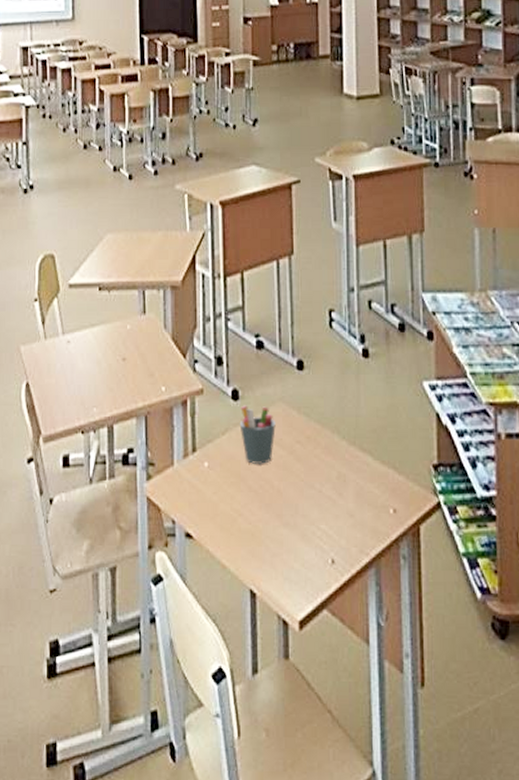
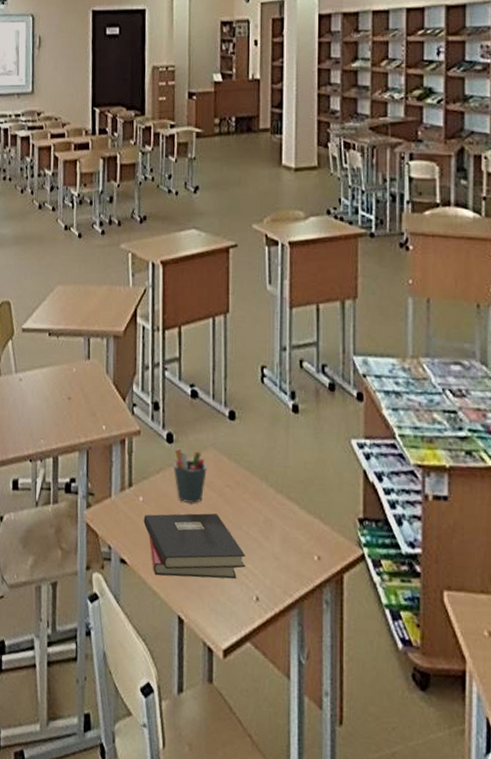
hardback book: none [209,473,320,548] -> present [143,513,246,579]

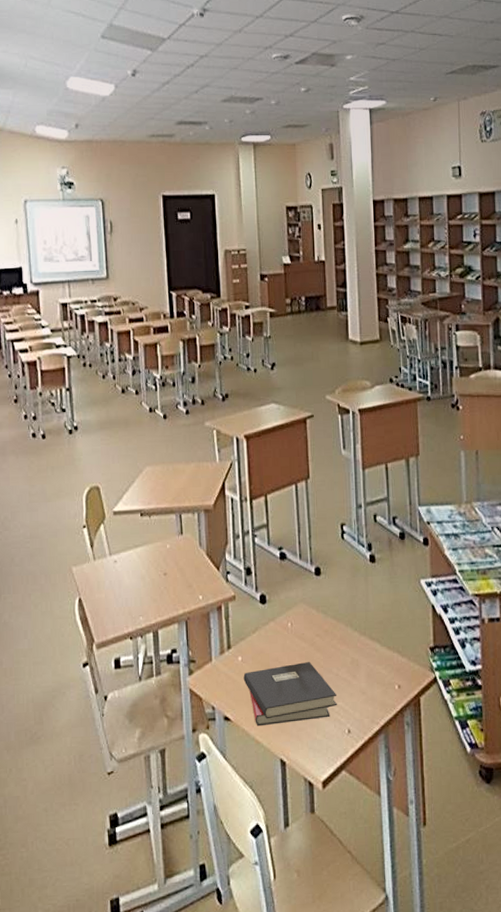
pen holder: present [173,448,207,503] -> none [267,607,298,656]

